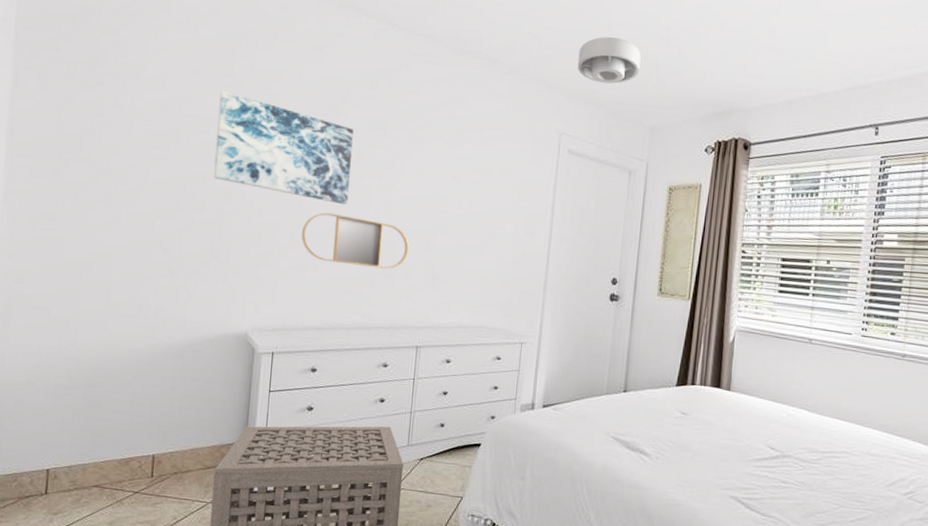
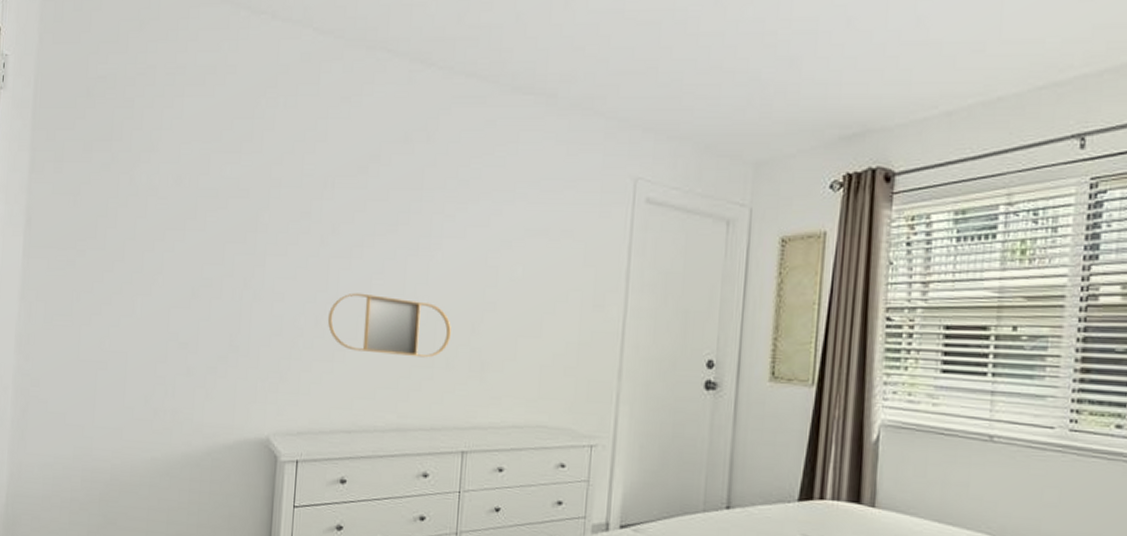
wall art: present [214,90,353,205] -> none [232,158,385,283]
ceiling light: present [577,37,641,84] -> none [655,52,739,110]

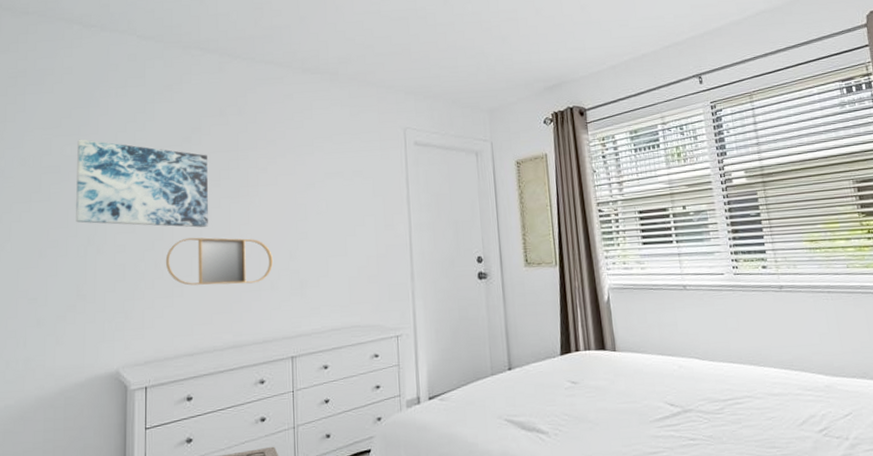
wall art: none [232,158,385,283] -> present [76,139,208,228]

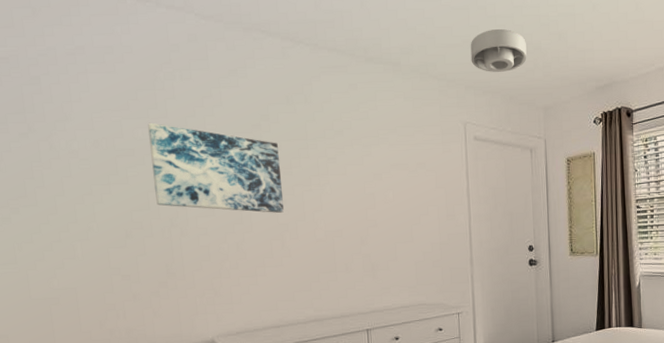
home mirror: present [165,237,273,286] -> none [246,222,346,266]
ceiling light: none [410,36,469,78] -> present [470,29,527,72]

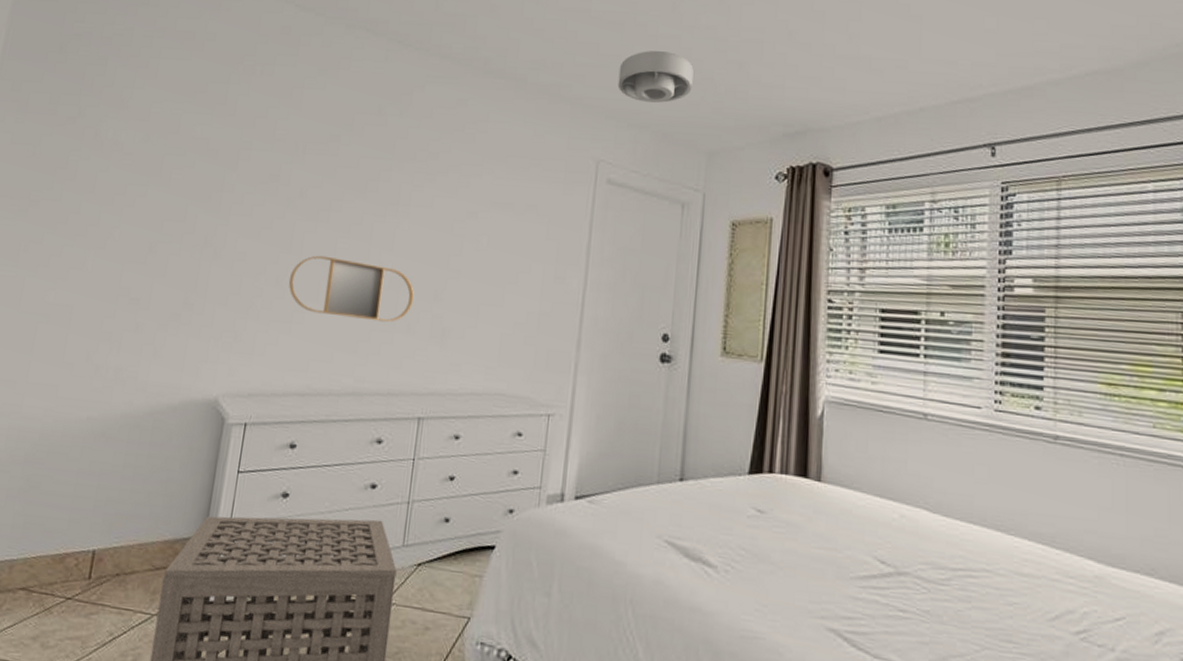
wall art: present [148,122,284,214] -> none [195,119,356,247]
home mirror: none [246,222,346,266] -> present [288,255,414,322]

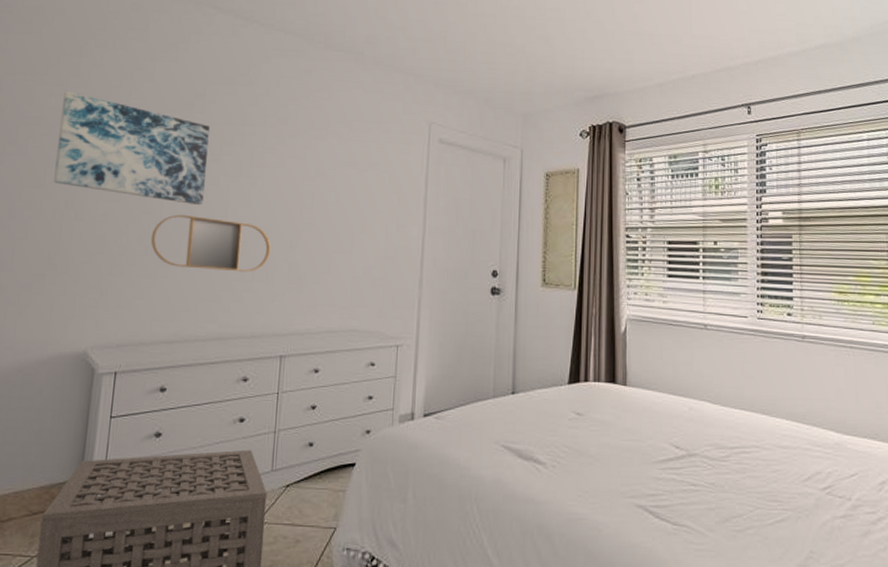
wall art: none [195,119,356,247] -> present [54,90,210,206]
ceiling light: present [617,51,694,103] -> none [444,27,509,72]

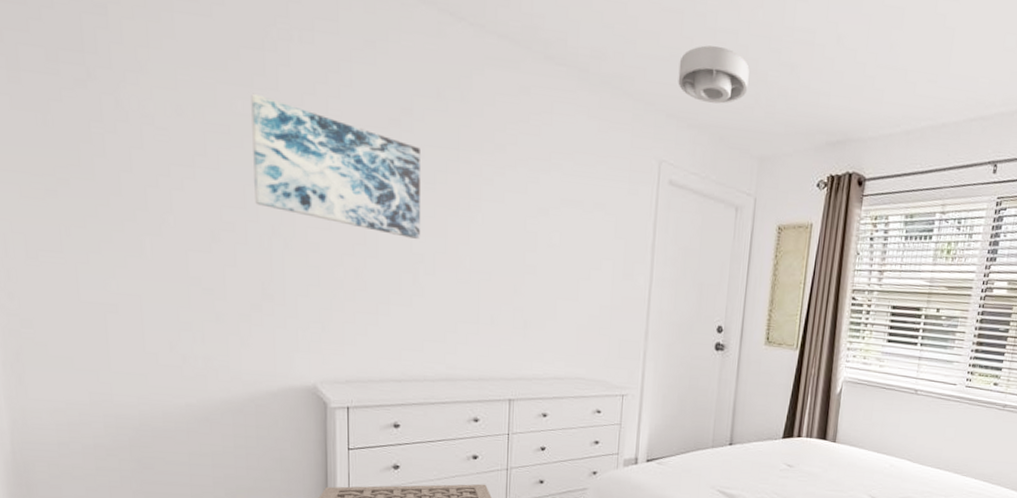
home mirror: present [150,214,271,272] -> none [368,248,494,314]
ceiling light: none [444,27,509,72] -> present [678,45,749,104]

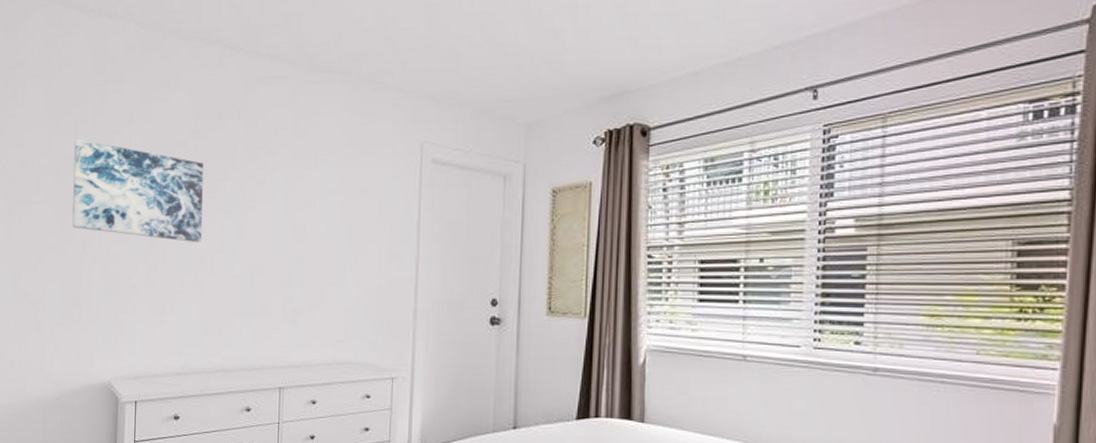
ceiling light: present [678,45,749,104] -> none [436,28,509,81]

